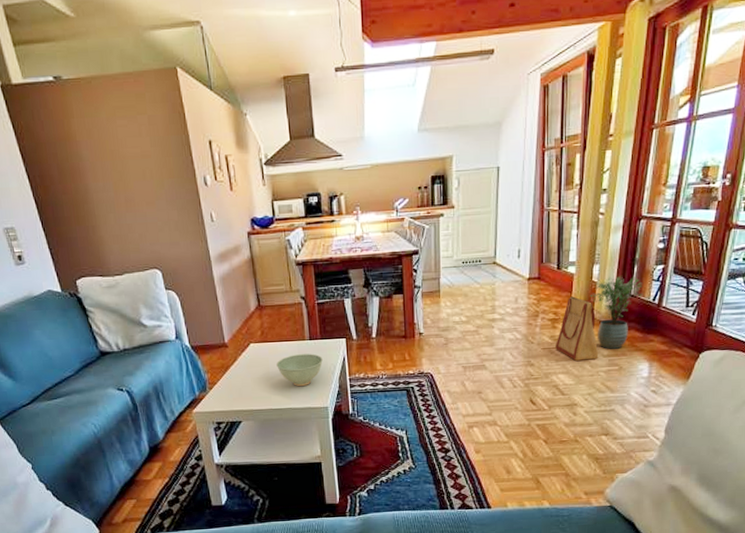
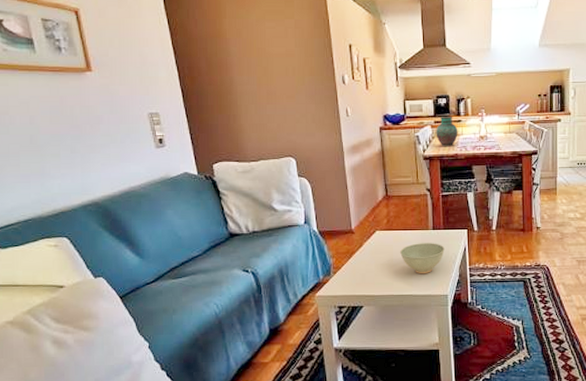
vase: none [308,215,332,251] -> present [436,116,458,147]

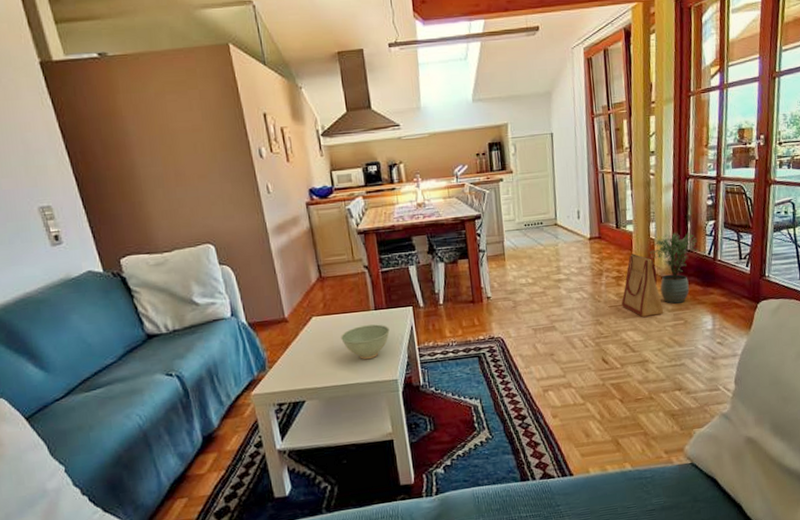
vase: present [436,116,458,147] -> none [368,184,393,219]

